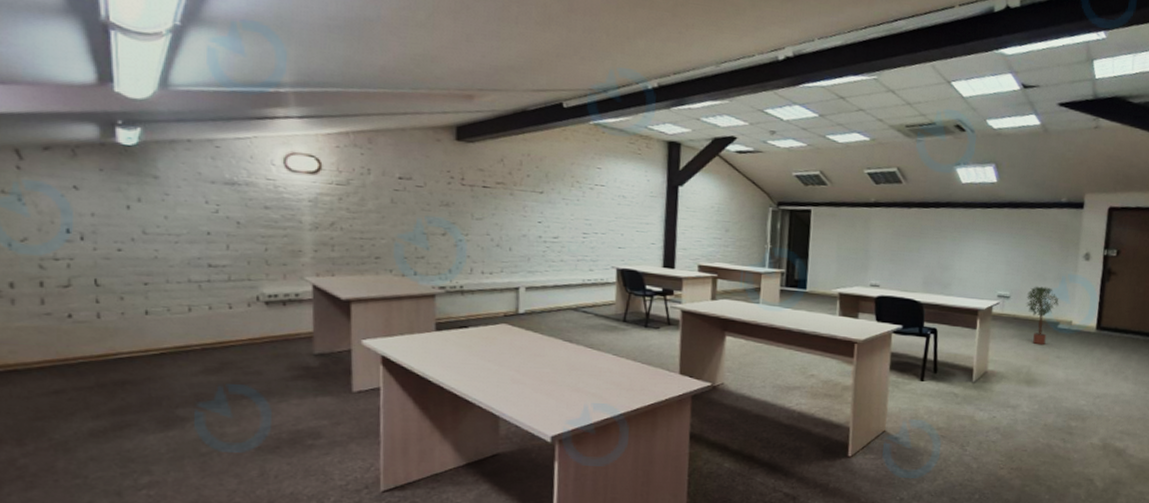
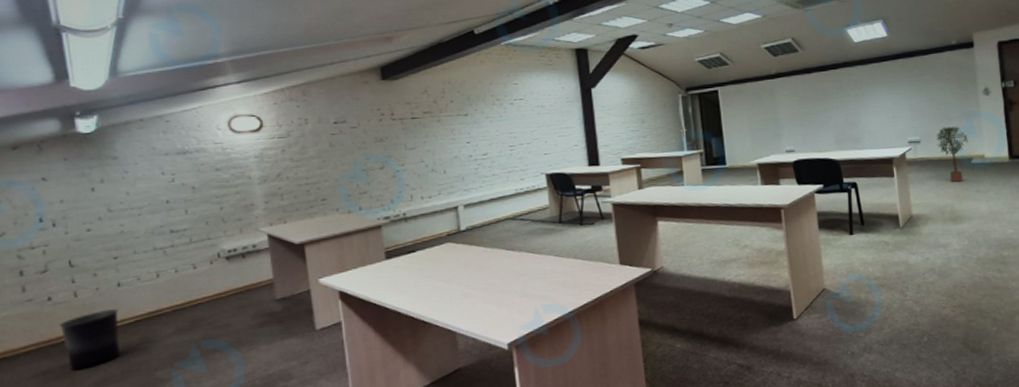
waste bin: none [77,336,143,395] -> present [59,309,120,371]

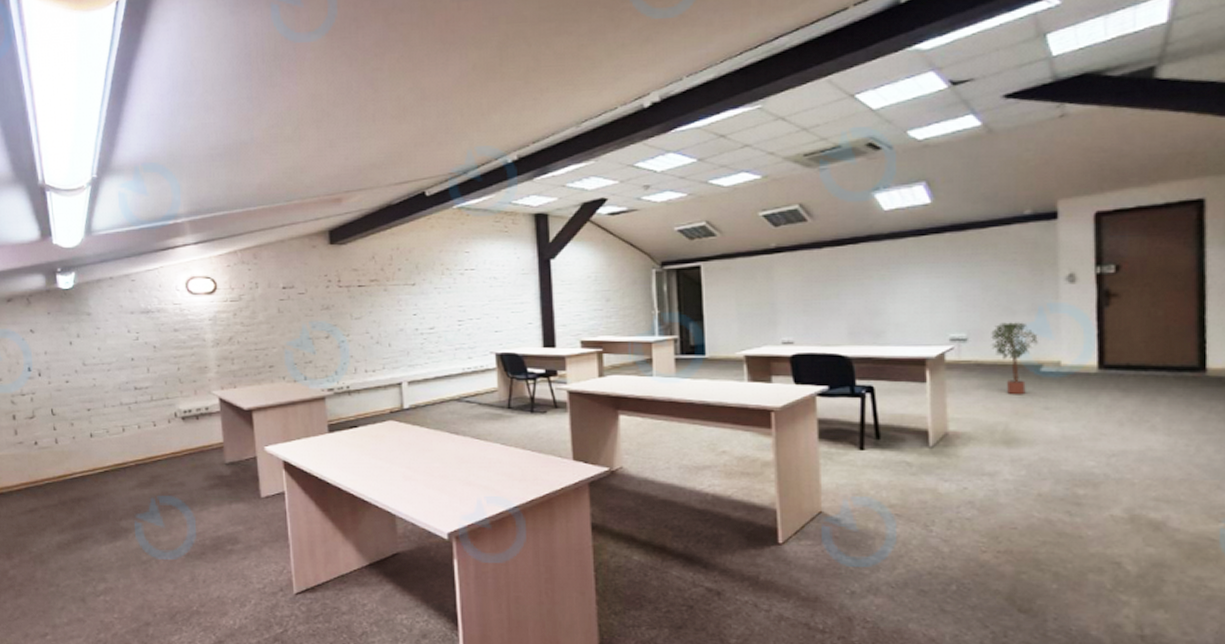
waste bin: present [59,309,120,371] -> none [43,458,92,512]

